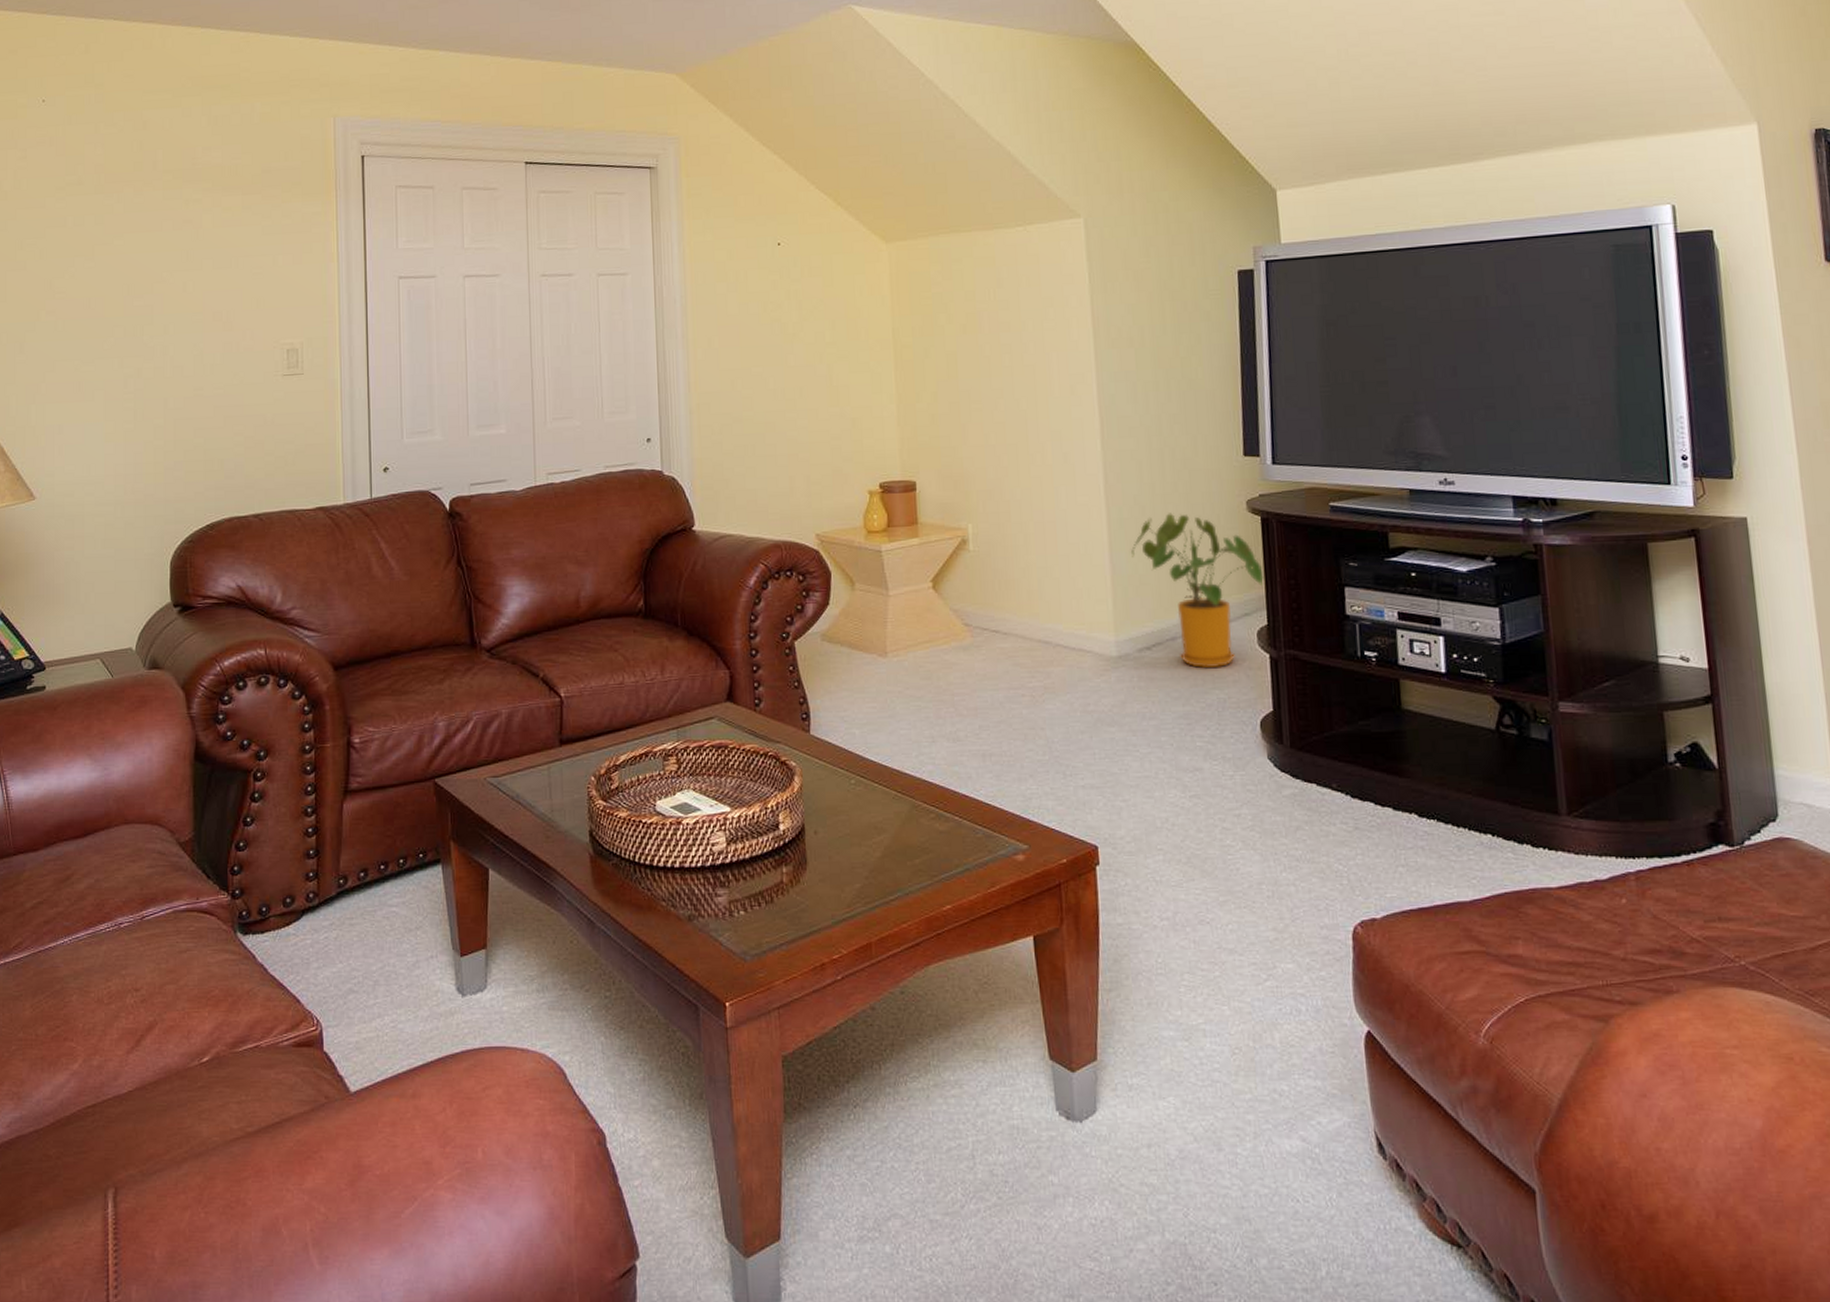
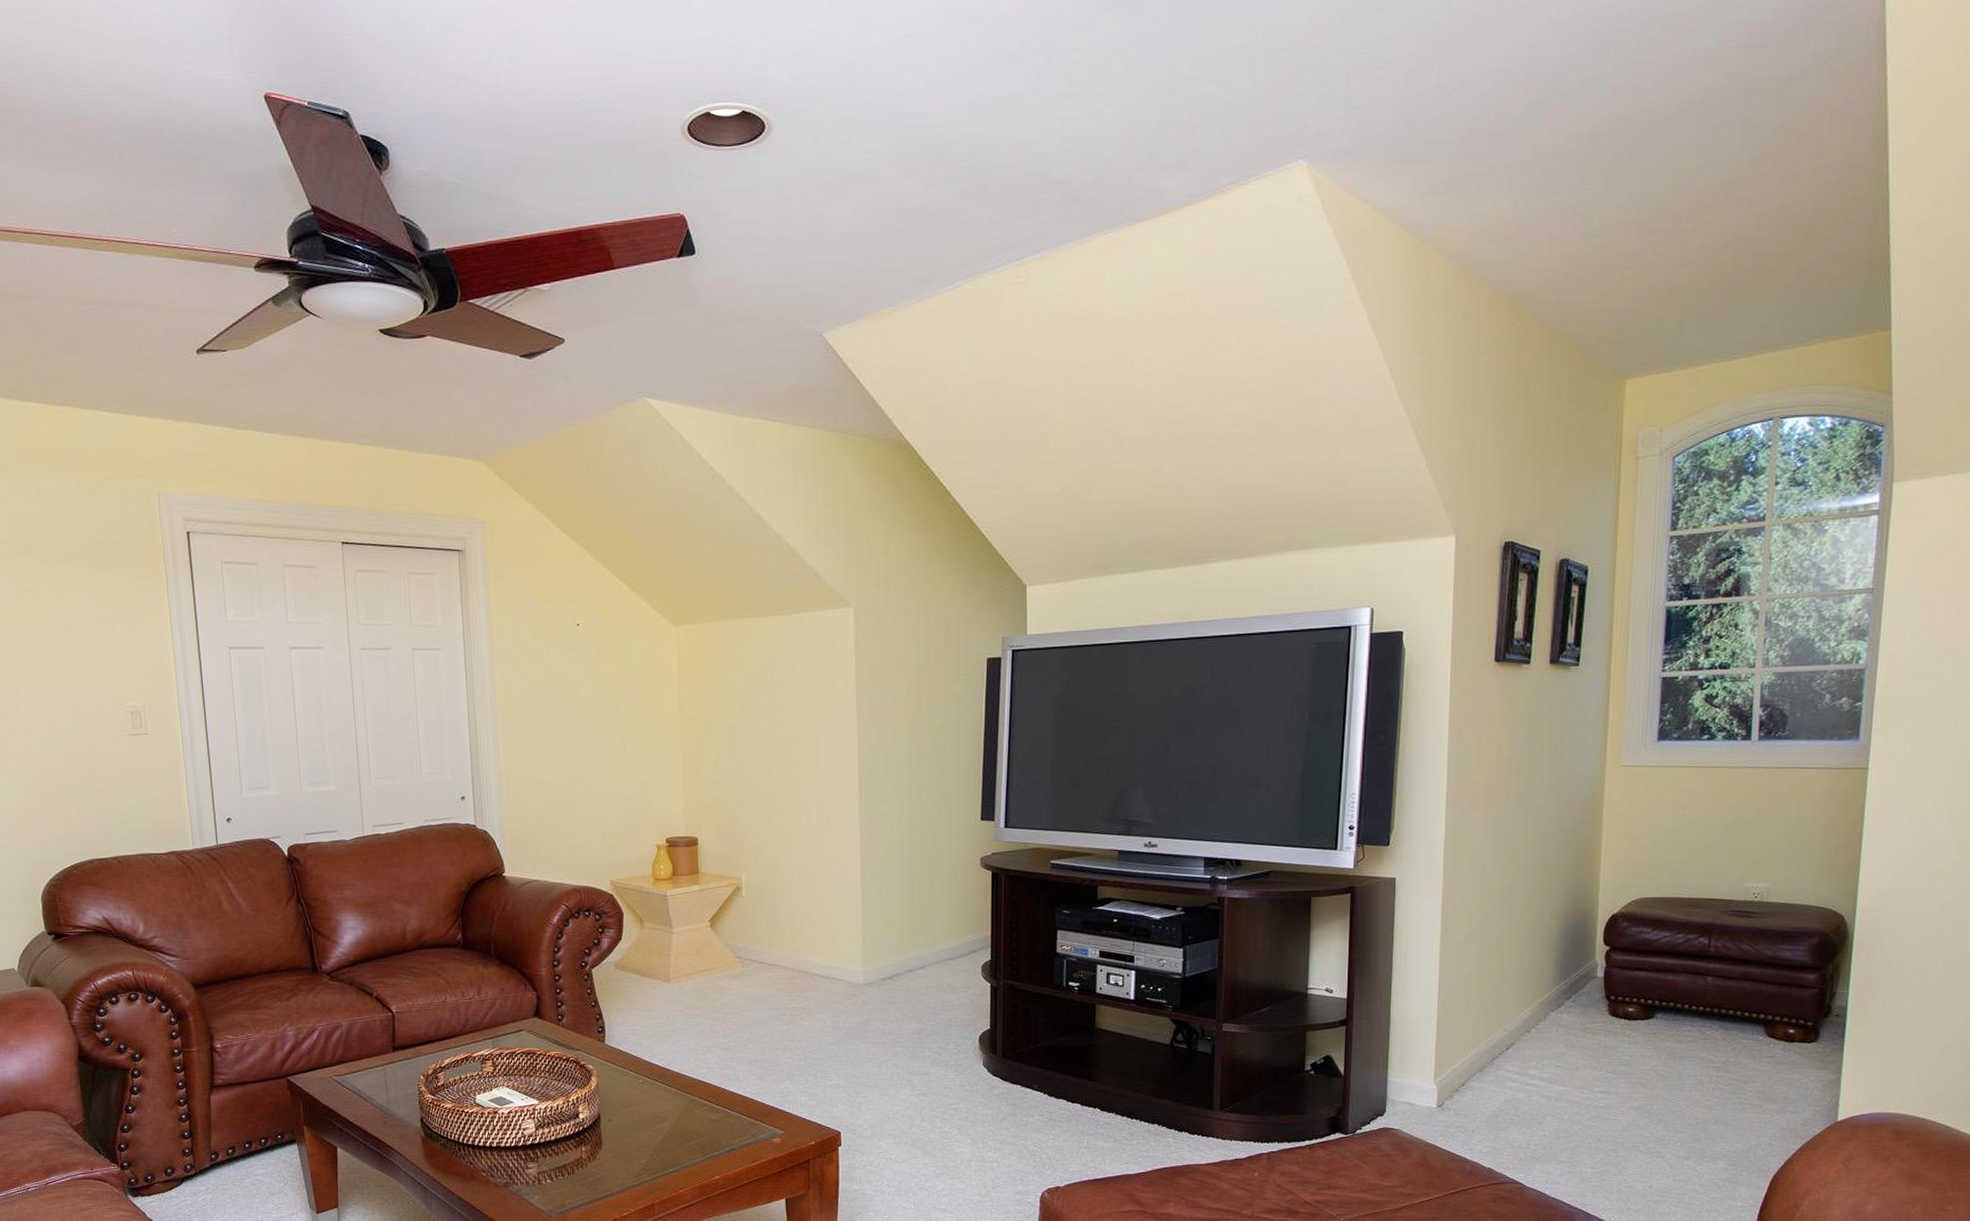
house plant: present [1130,513,1264,669] -> none [879,867,990,995]

